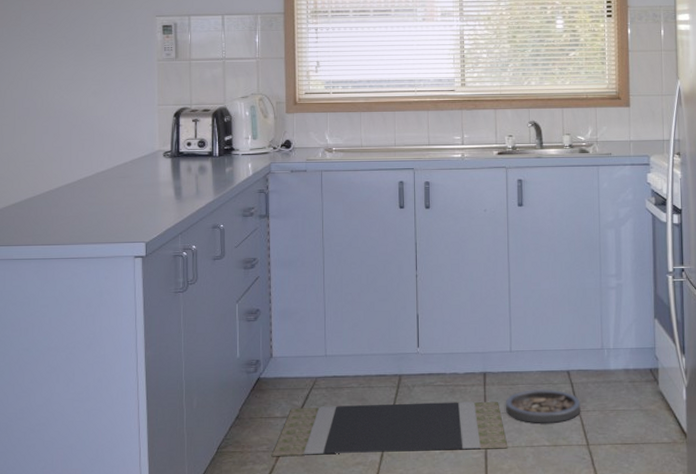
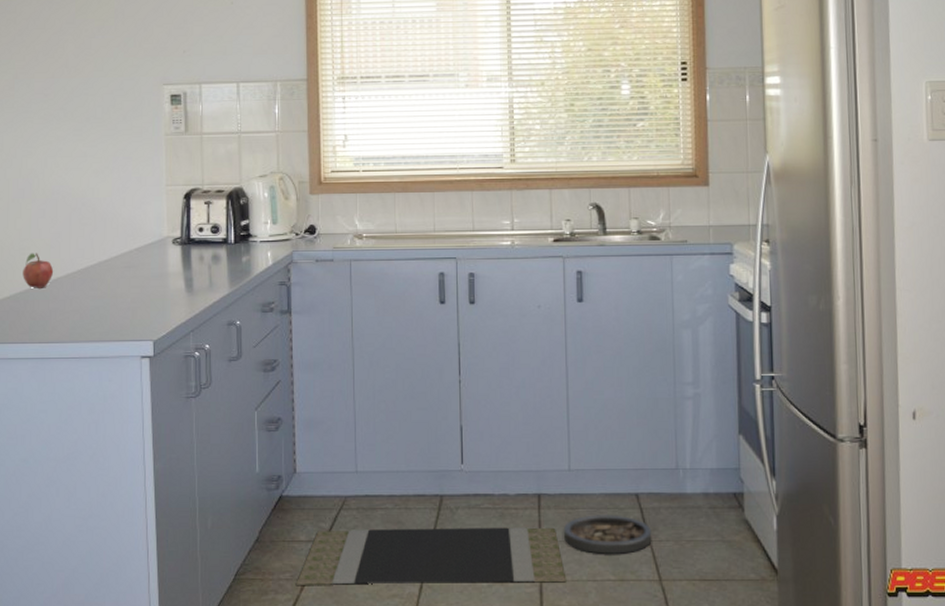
fruit: none [27,165,56,197] -> present [22,253,54,288]

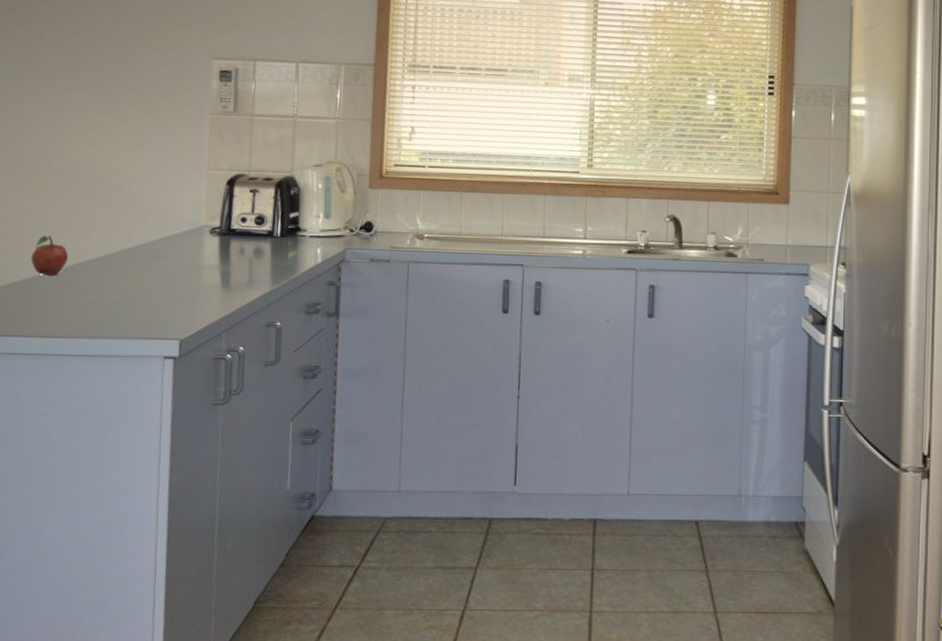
doormat: present [295,527,567,585] -> none [322,553,618,615]
pet bowl: present [564,515,653,555] -> none [618,542,711,586]

